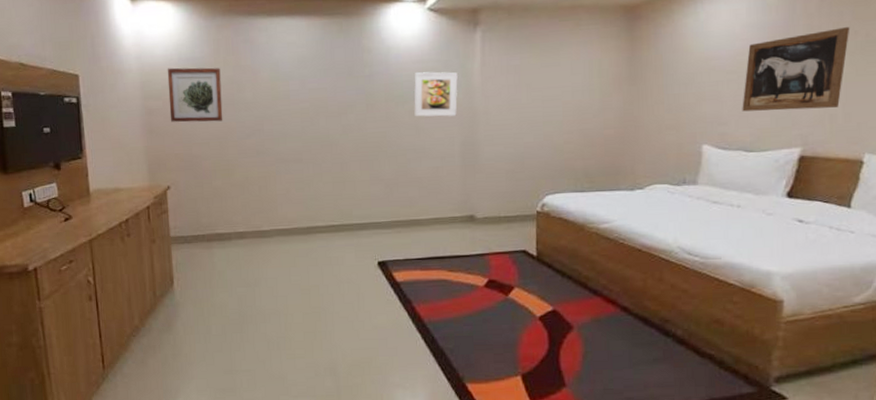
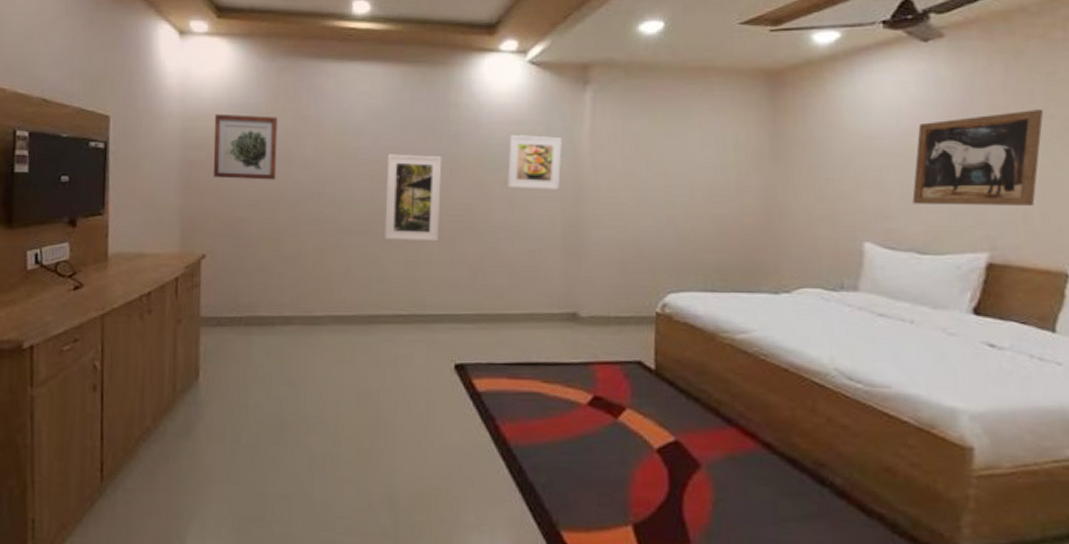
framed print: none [314,93,360,166] -> present [385,154,442,242]

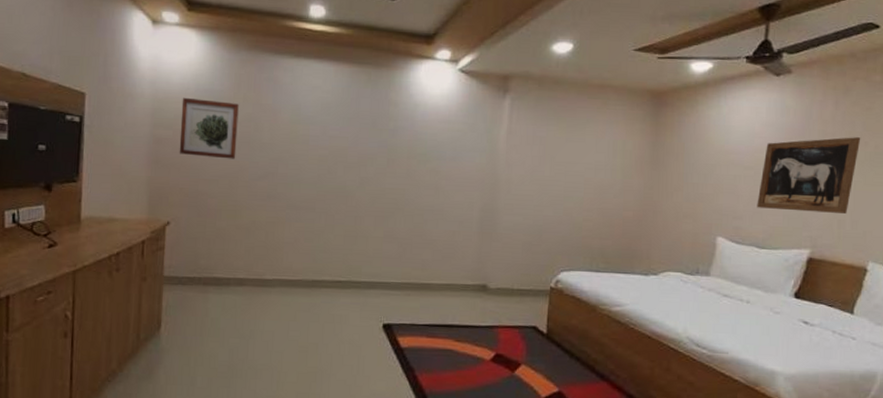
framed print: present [385,154,442,242] -> none [329,142,381,220]
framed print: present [508,135,562,190] -> none [435,132,483,181]

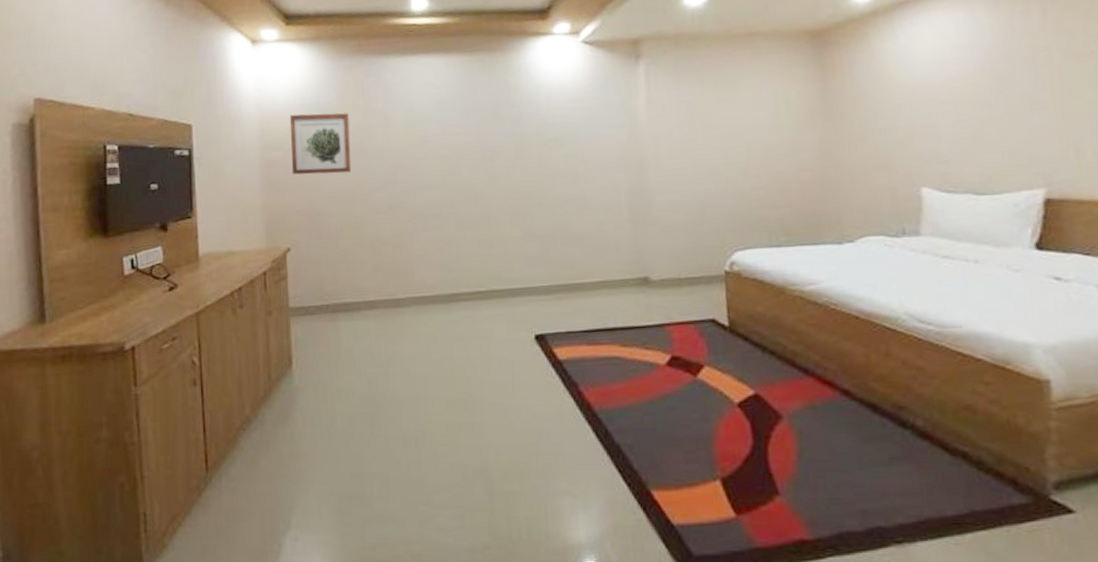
wall art: present [757,137,861,214] -> none [963,46,1086,147]

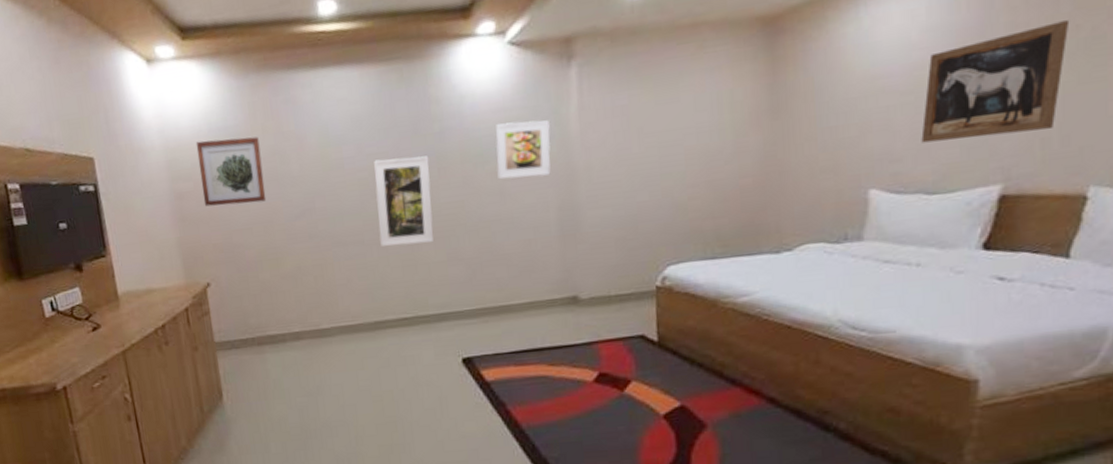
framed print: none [455,137,510,221] -> present [374,156,434,248]
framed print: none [569,110,622,163] -> present [495,120,551,180]
wall art: none [963,46,1086,147] -> present [921,20,1070,143]

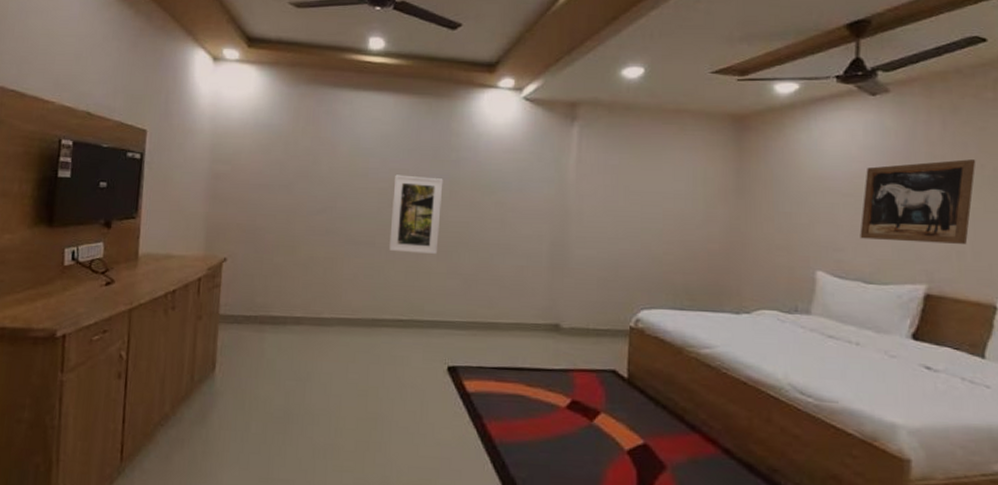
wall art: present [195,136,267,207] -> none [237,132,298,194]
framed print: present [495,120,551,180] -> none [501,163,551,213]

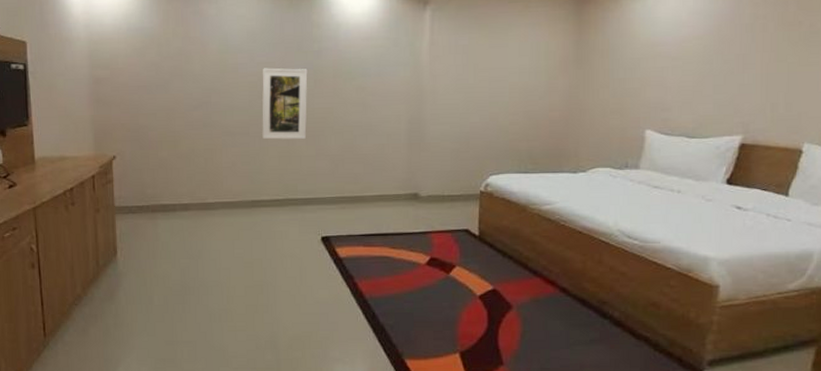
wall art: present [860,159,976,244] -> none [686,17,795,98]

